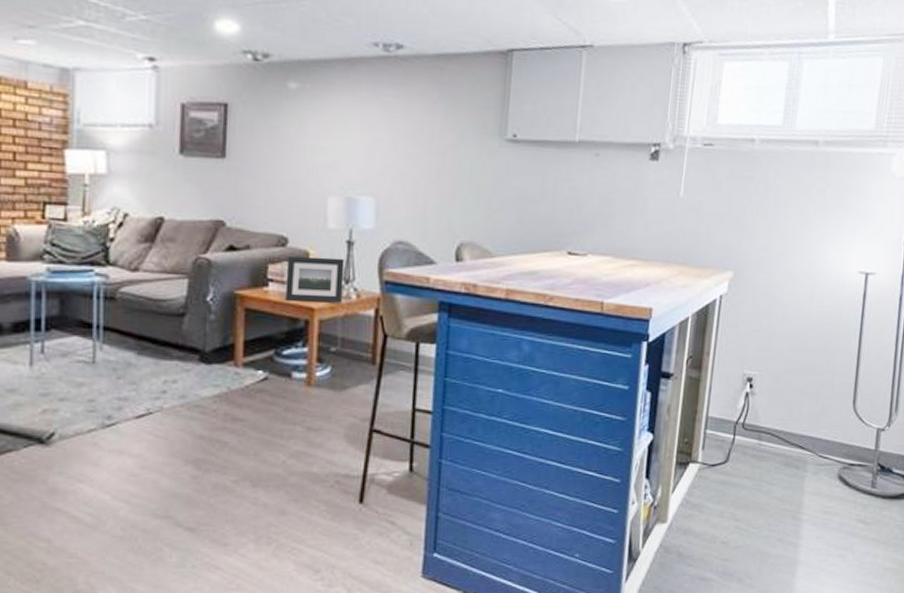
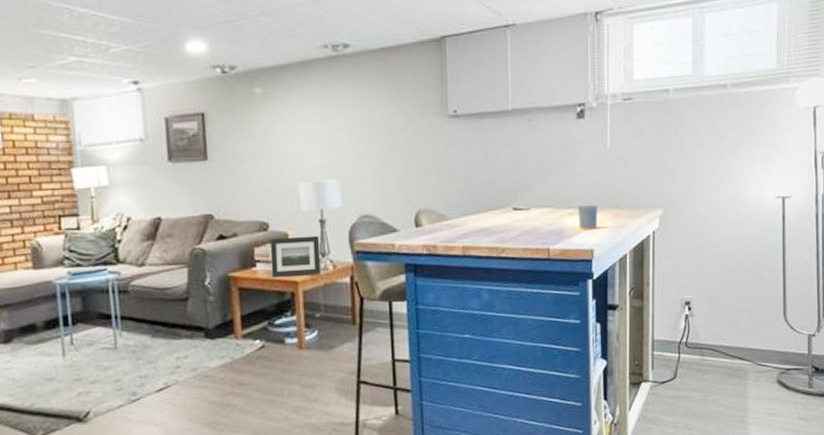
mug: none [639,257,663,286] -> present [578,205,598,230]

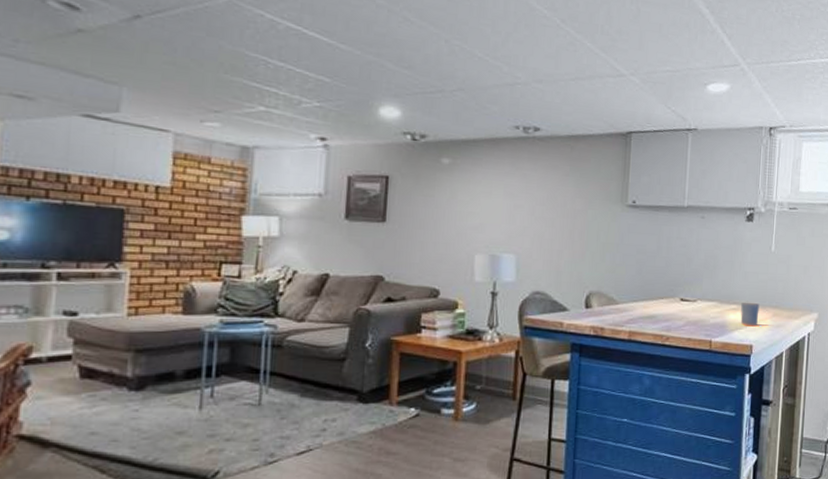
picture frame: present [269,235,322,277] -> none [436,305,489,346]

